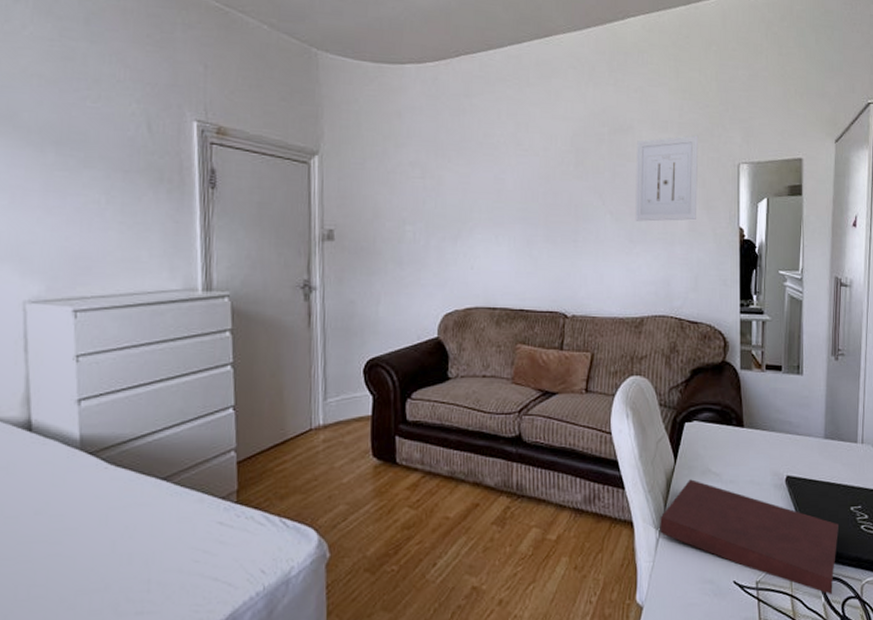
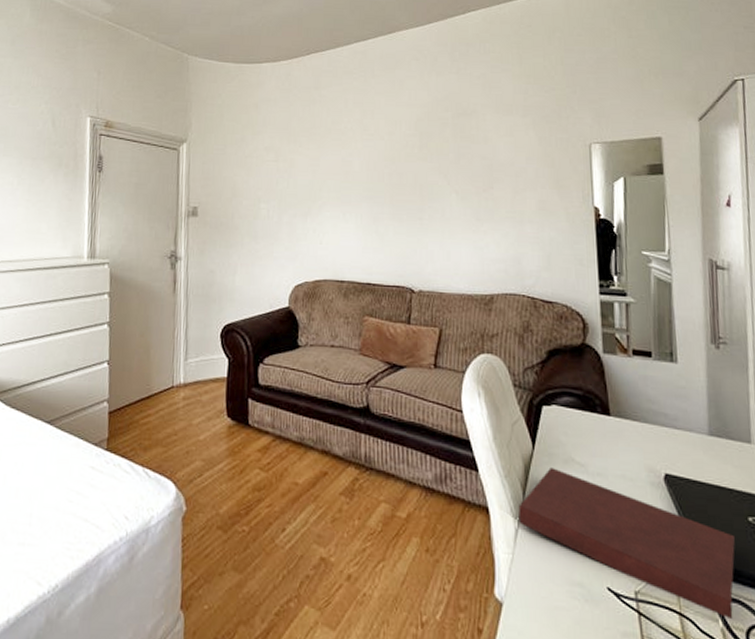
wall art: present [635,135,699,222] -> none [481,117,547,201]

